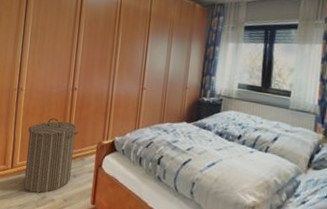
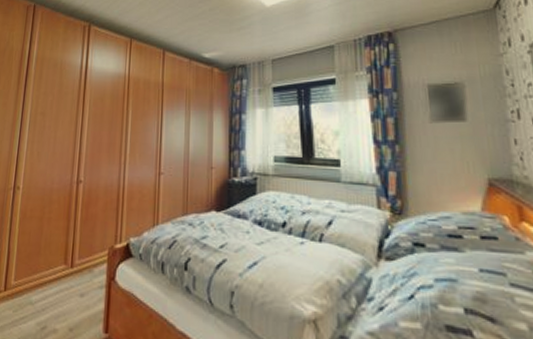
laundry hamper: present [23,118,78,193] -> none [19,220,85,323]

